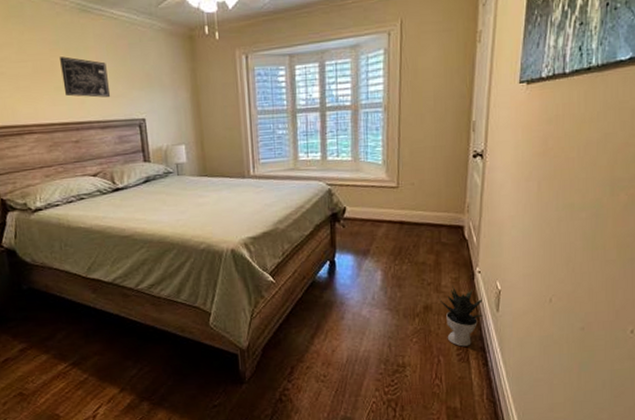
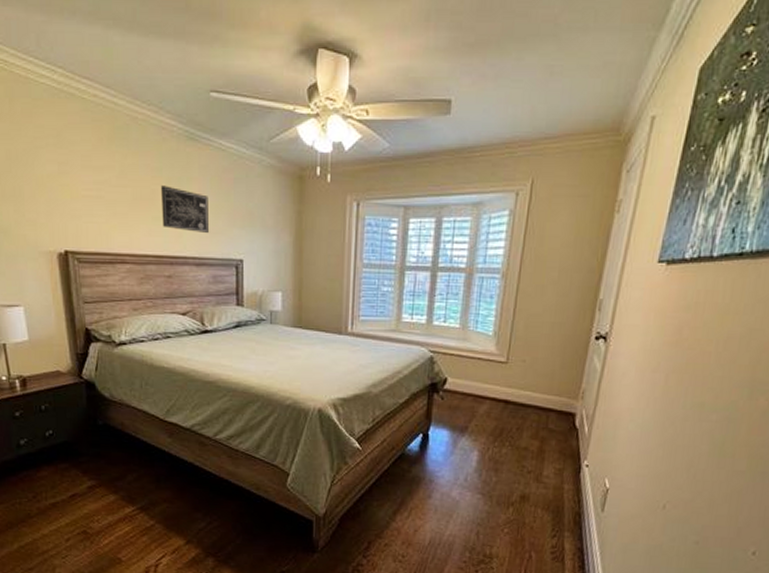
potted plant: present [439,285,484,347] -> none [538,476,587,545]

